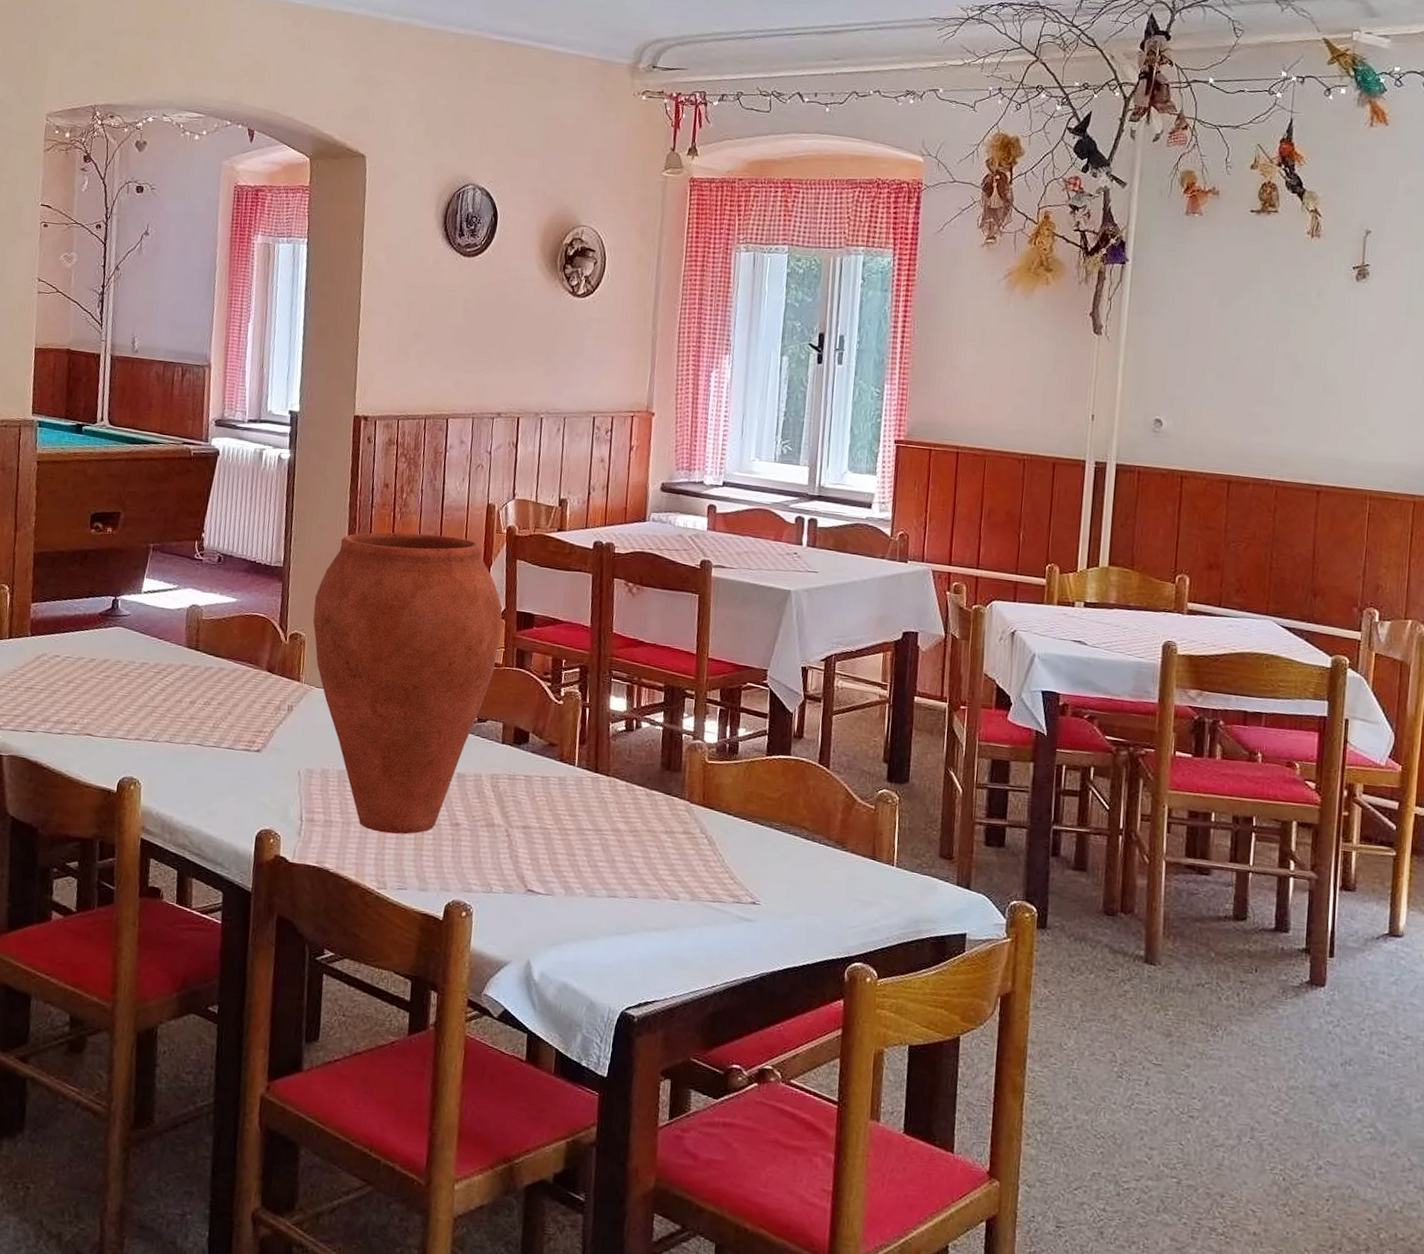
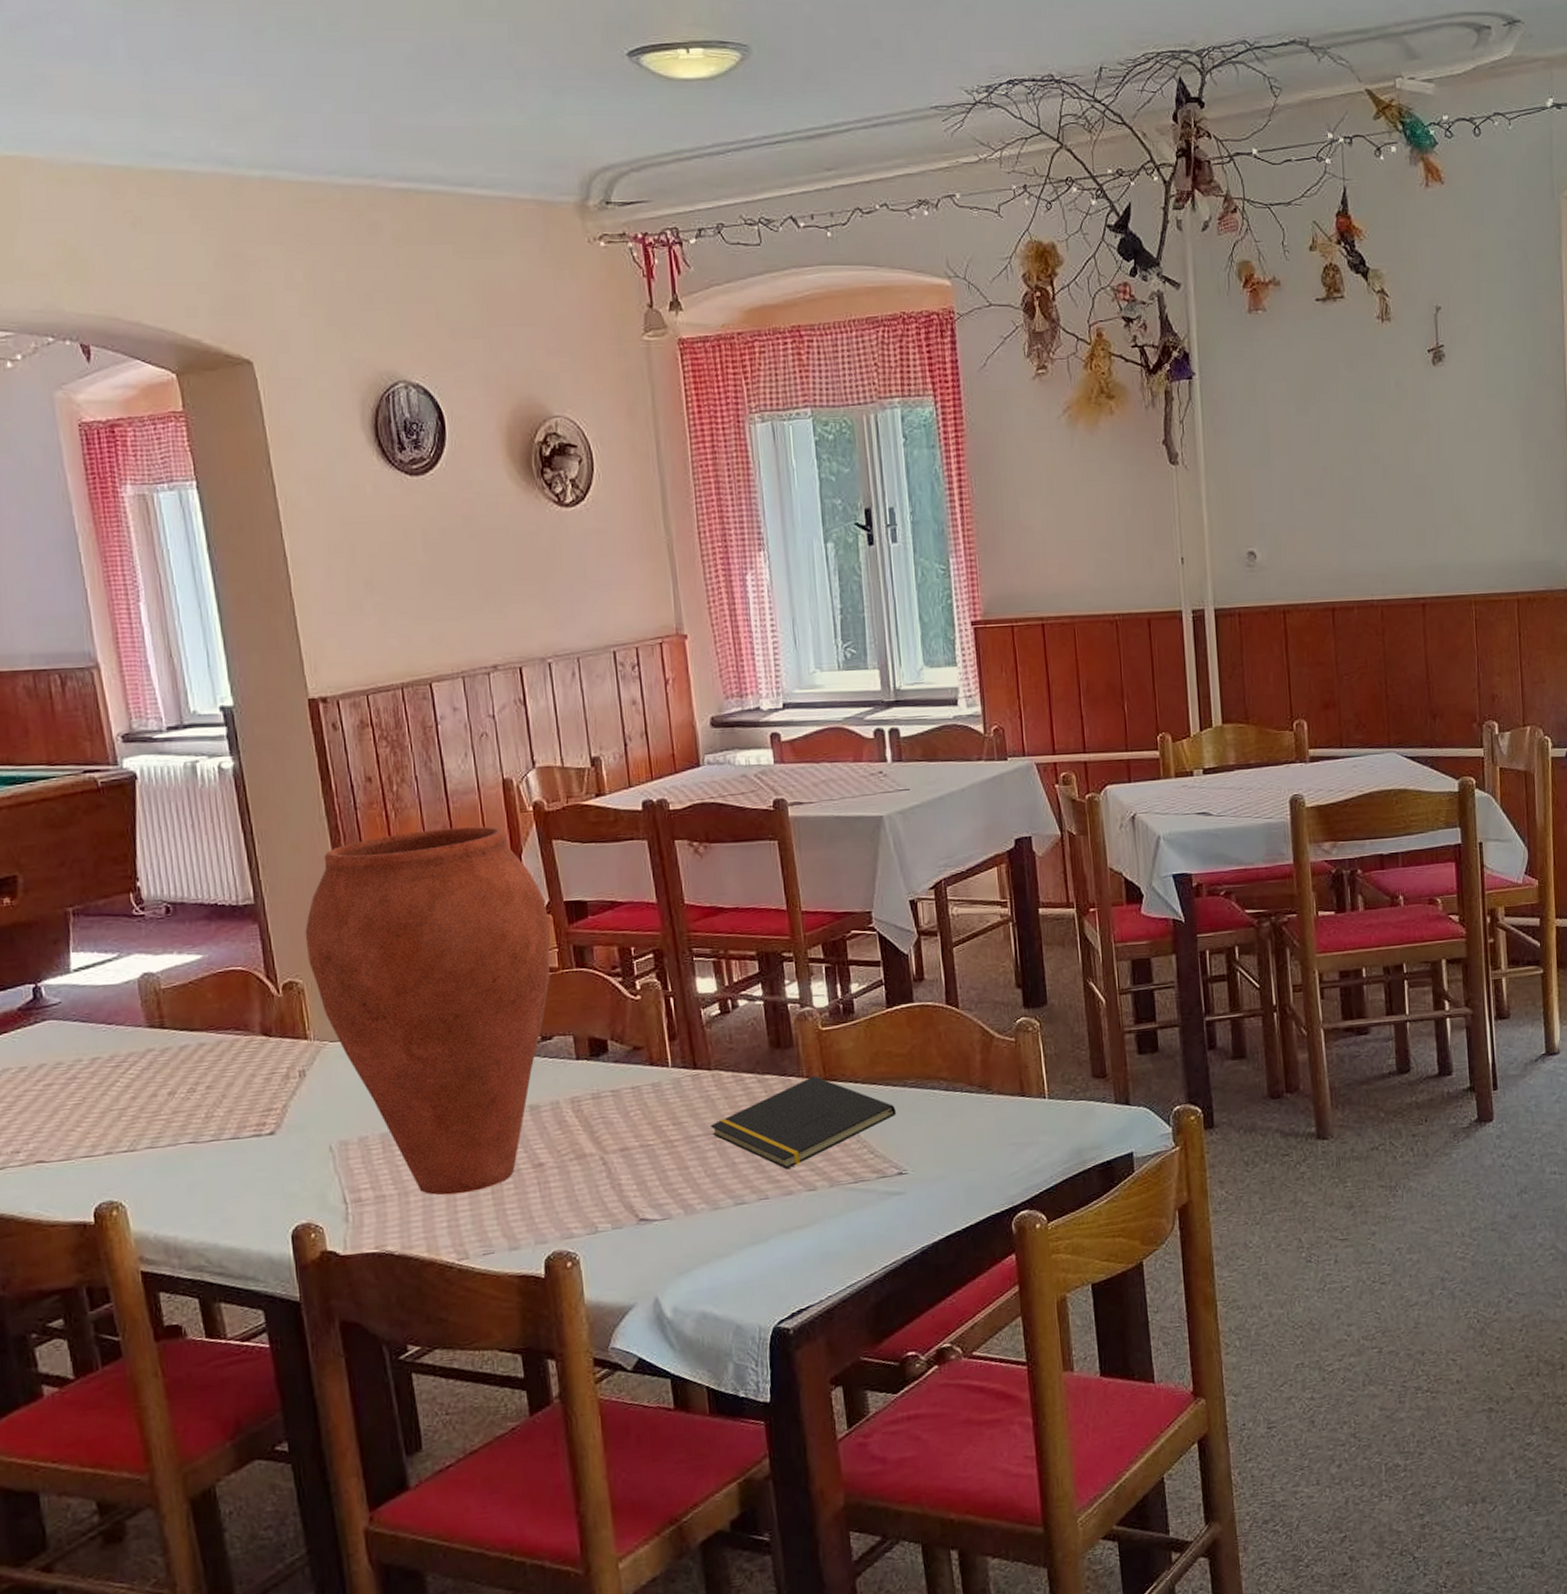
notepad: none [599,800,759,877] -> present [710,1076,896,1170]

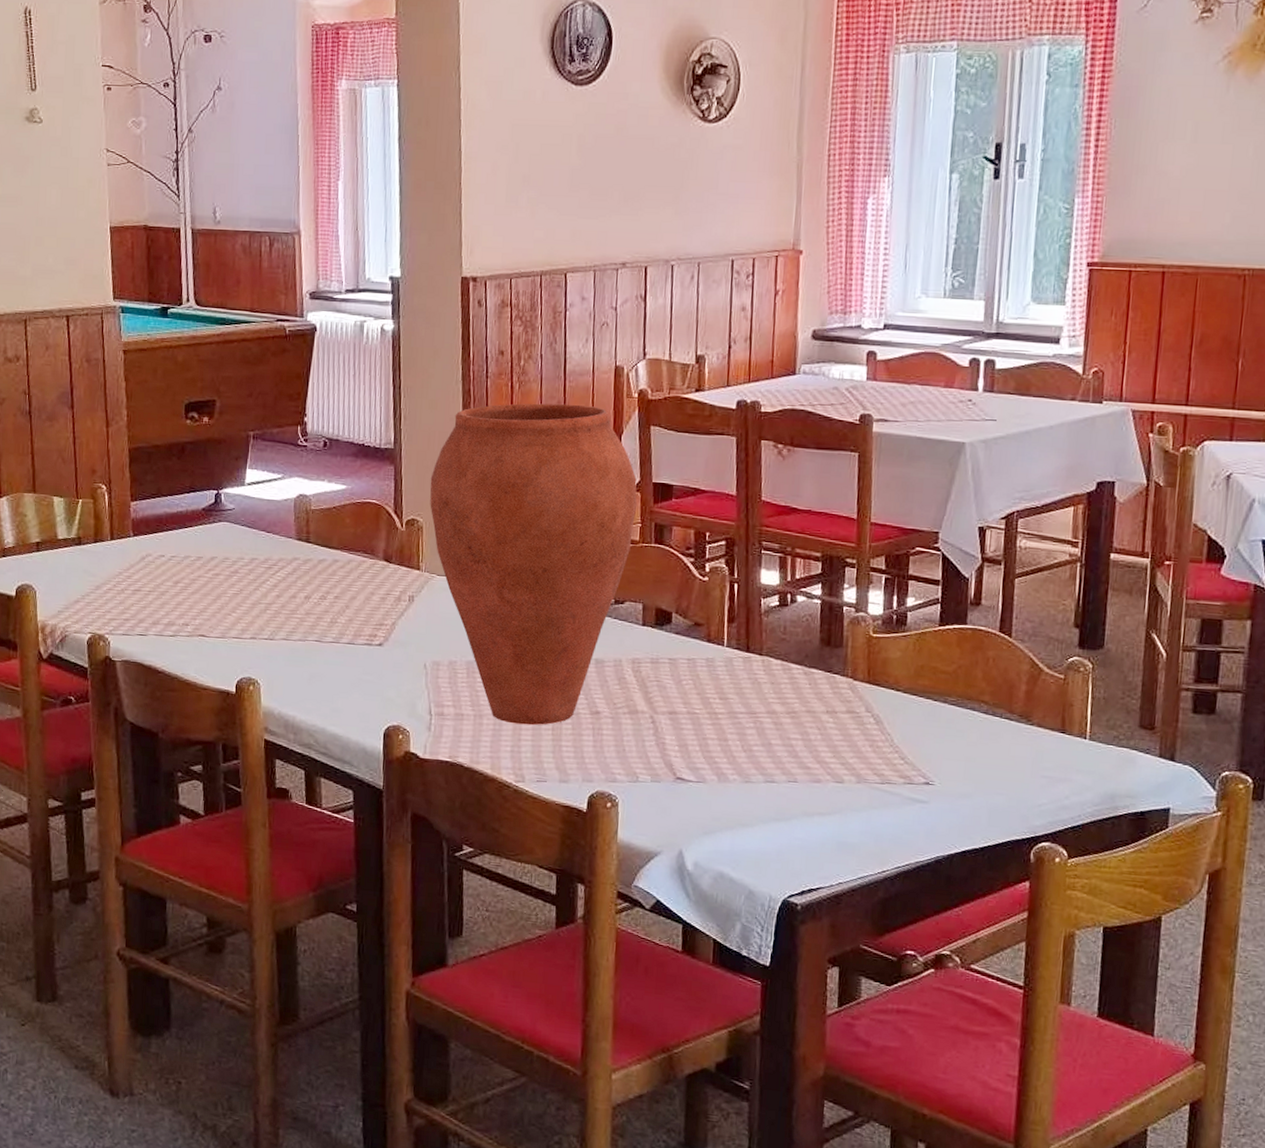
notepad: present [710,1076,896,1170] -> none [753,677,932,759]

